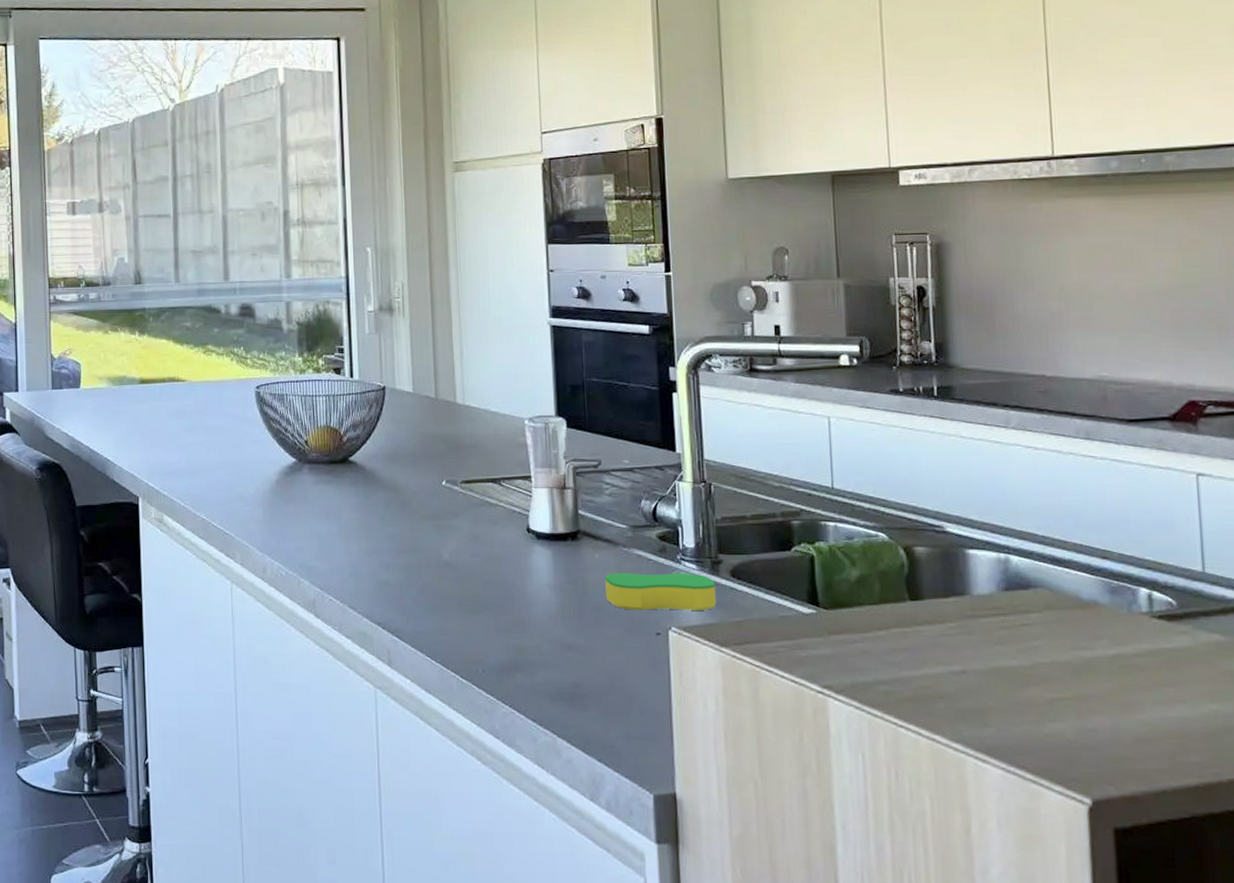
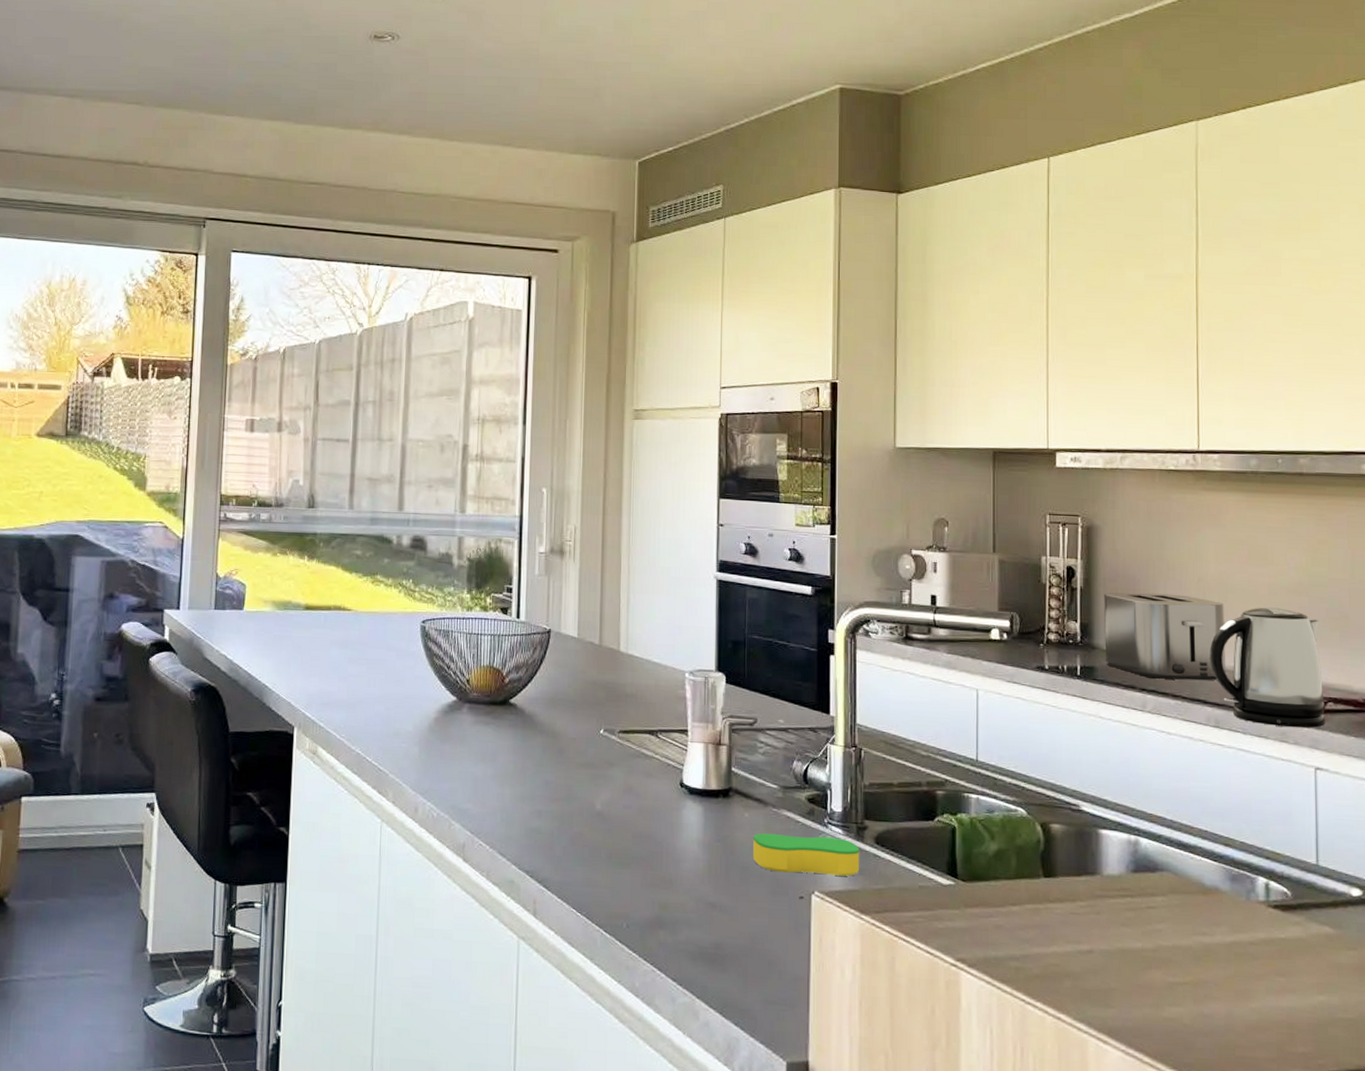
toaster: none [958,306,1095,395] -> present [1104,592,1227,681]
kettle: none [1076,312,1206,435] -> present [1210,607,1325,728]

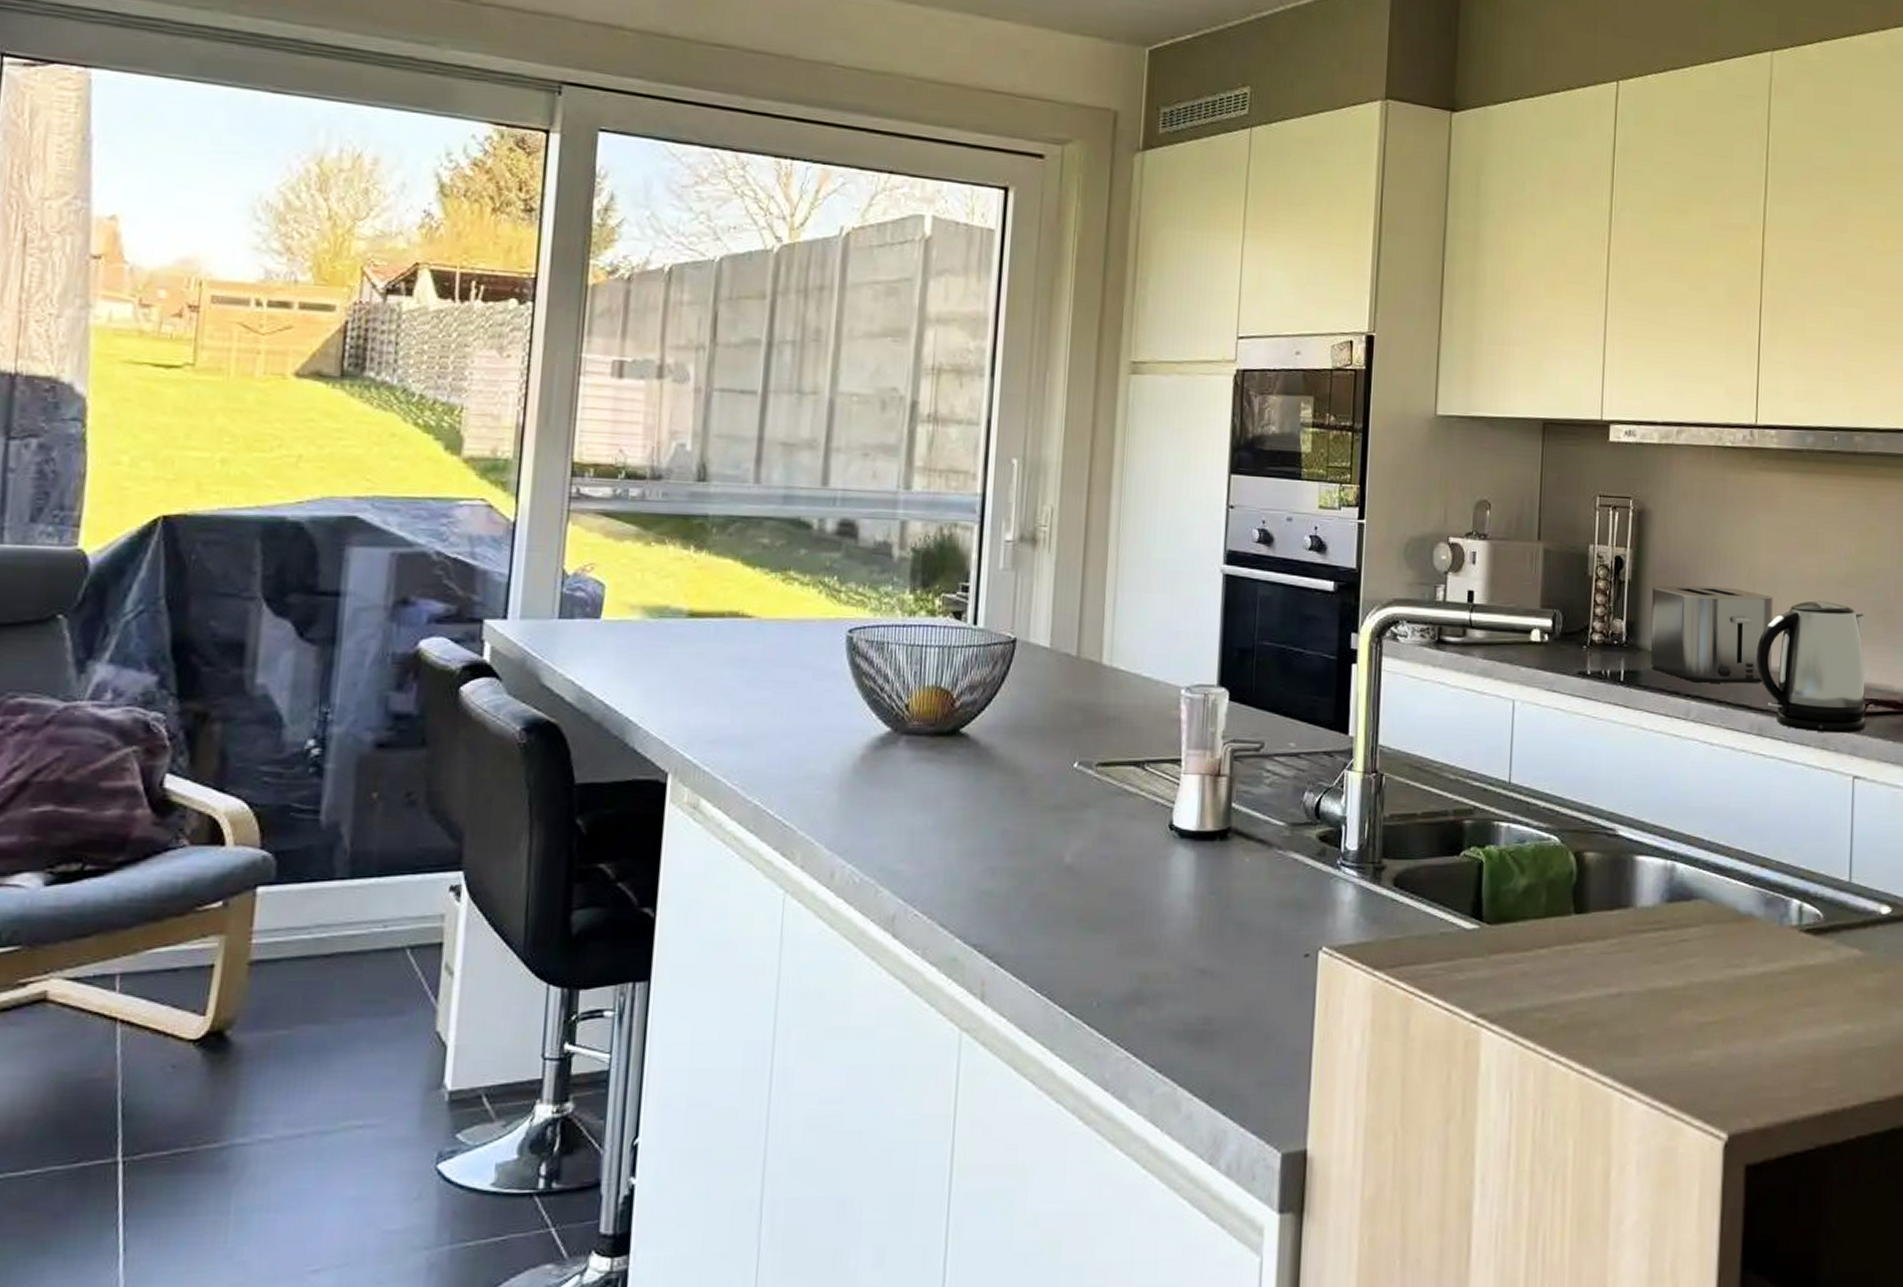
sponge: present [753,833,860,876] -> none [1253,881,1376,927]

